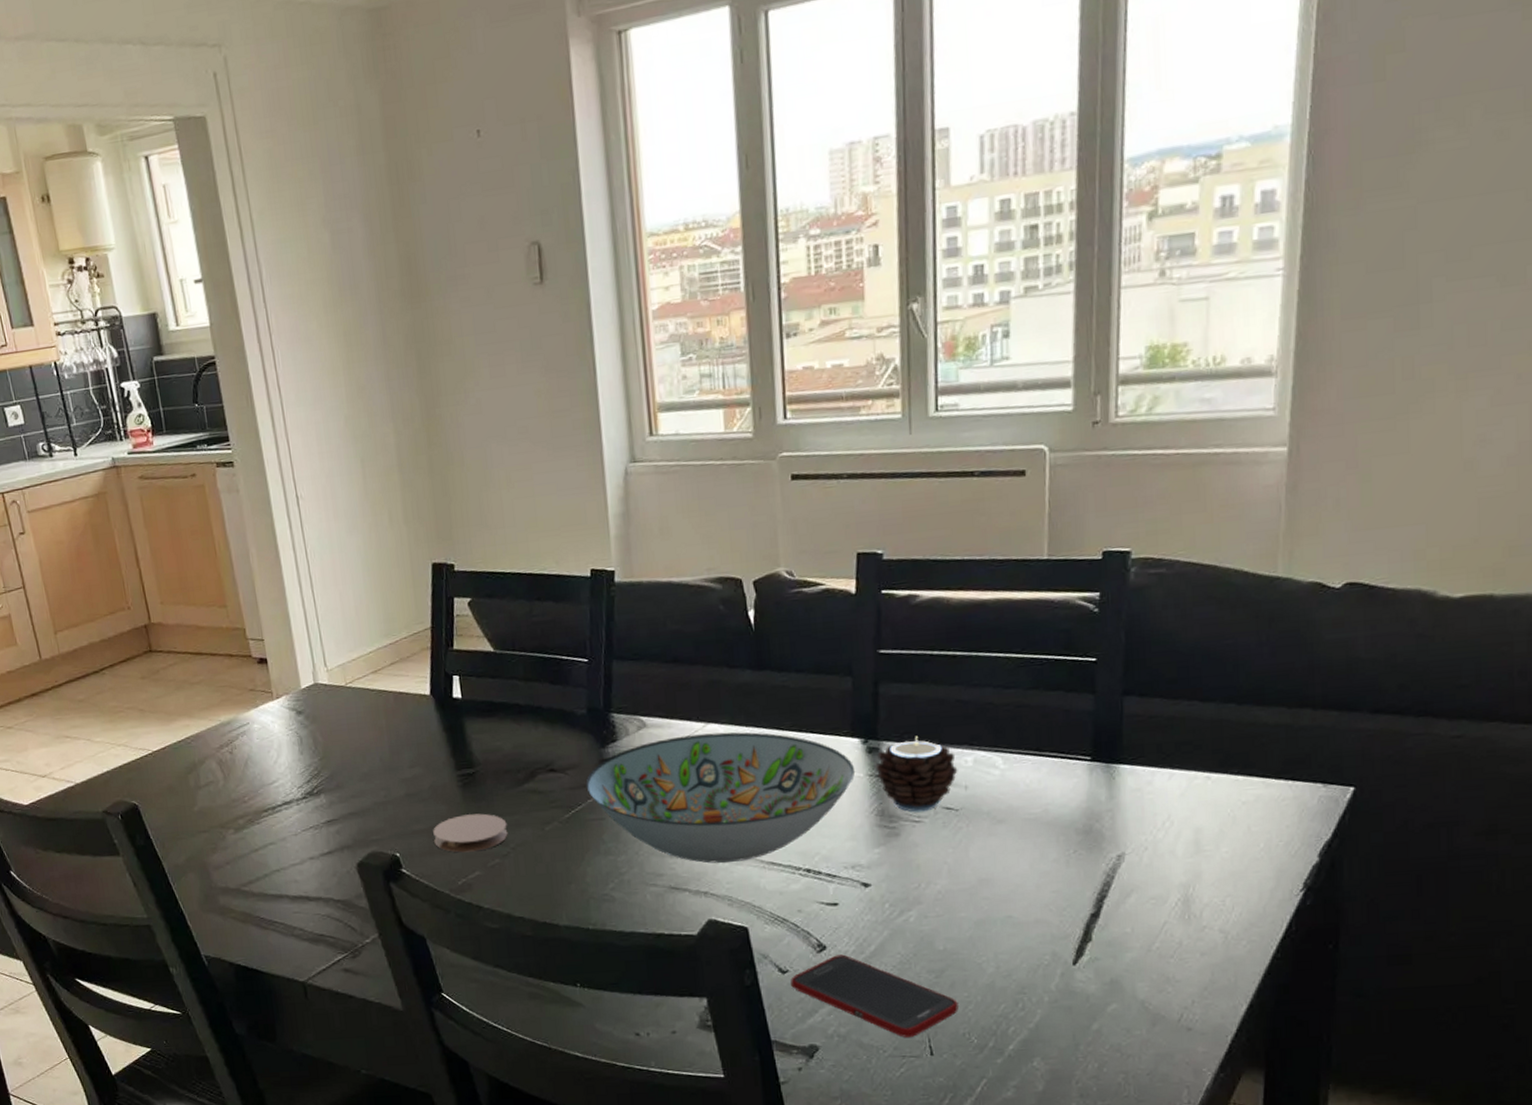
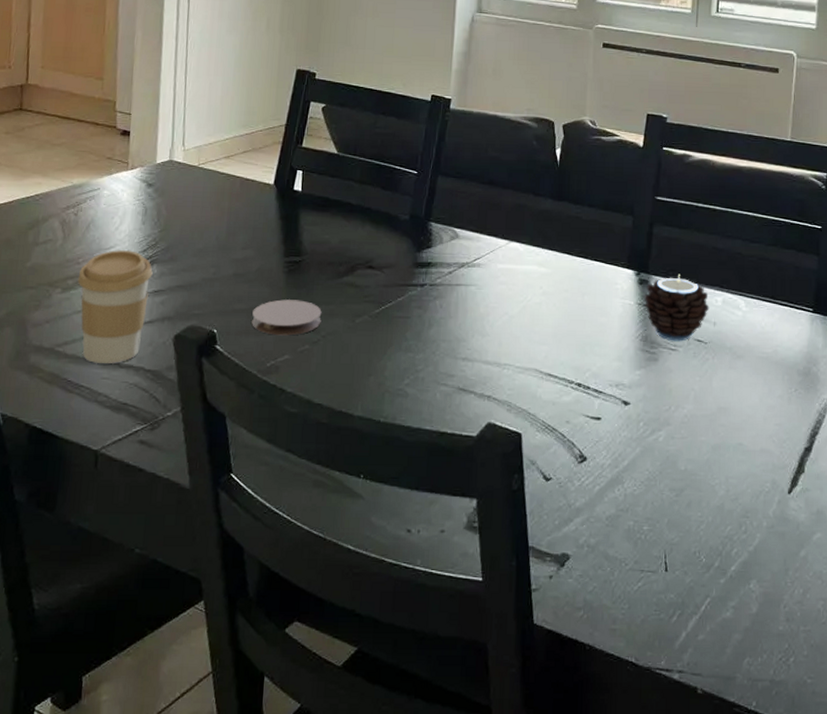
coffee cup: none [247,783,325,899] -> present [77,250,153,363]
decorative bowl: present [586,732,856,864] -> none [398,250,628,371]
cell phone: present [791,954,959,1037] -> none [552,467,692,552]

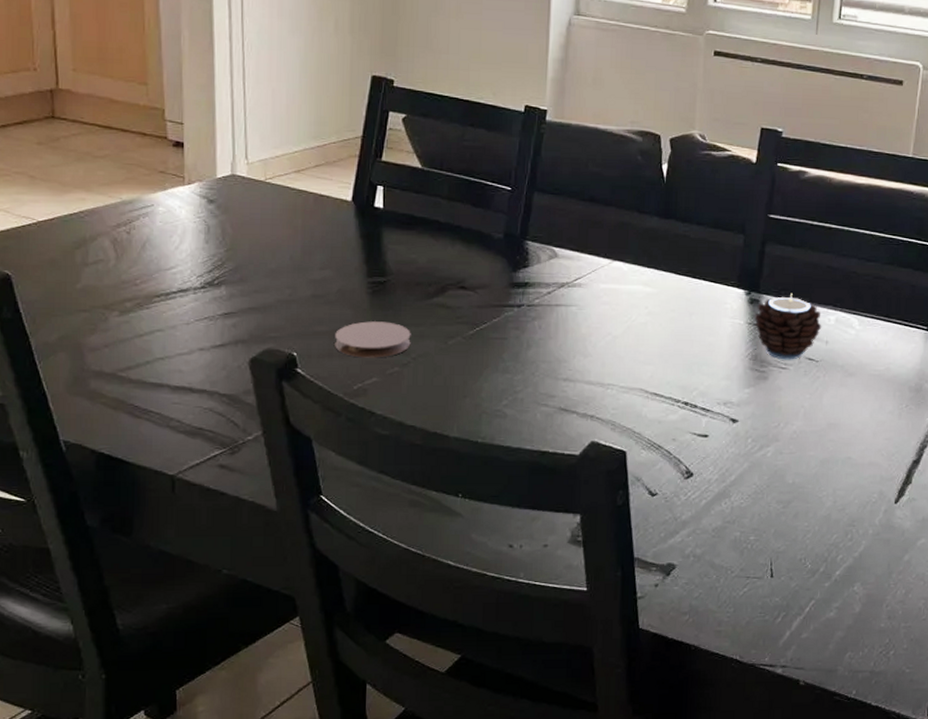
coffee cup: present [77,250,153,363] -> none [137,271,221,388]

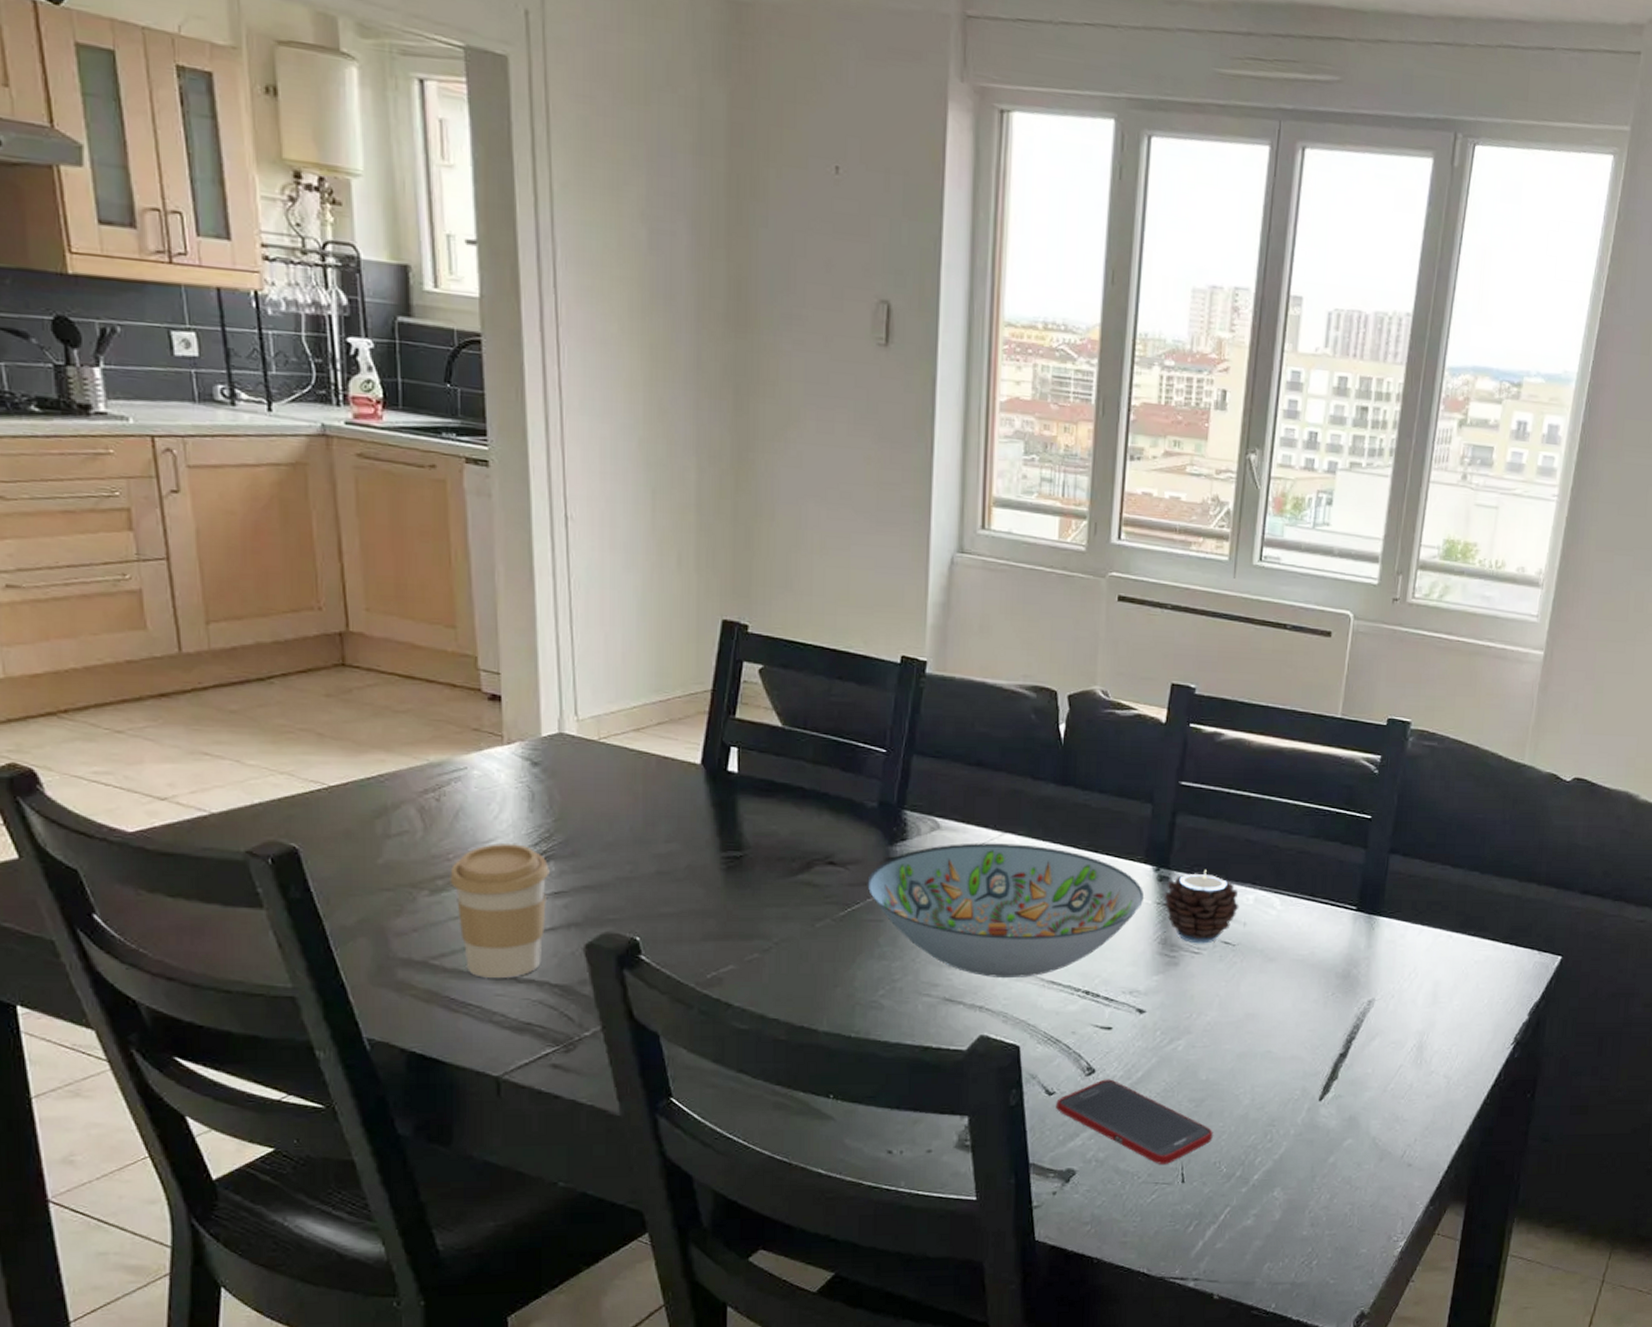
coffee cup: none [137,271,221,388] -> present [450,844,550,978]
coaster: present [335,321,411,358] -> none [684,901,773,943]
decorative bowl: none [493,269,737,391] -> present [867,843,1145,979]
cell phone: none [658,482,799,560] -> present [1056,1079,1213,1164]

